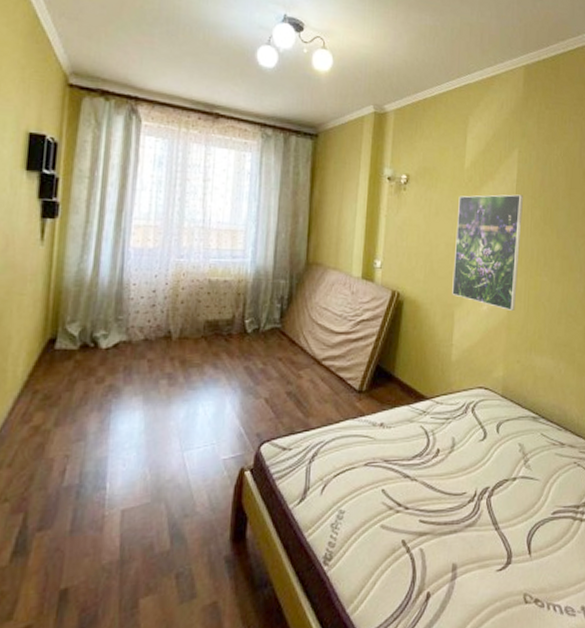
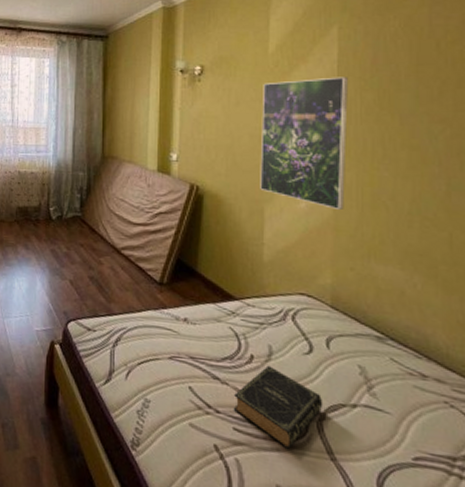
book: none [420,456,492,528] -> present [233,365,323,449]

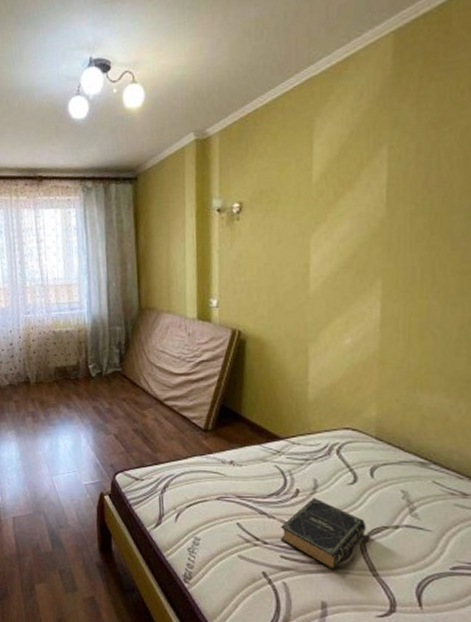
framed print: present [260,77,348,210] -> none [304,202,397,343]

